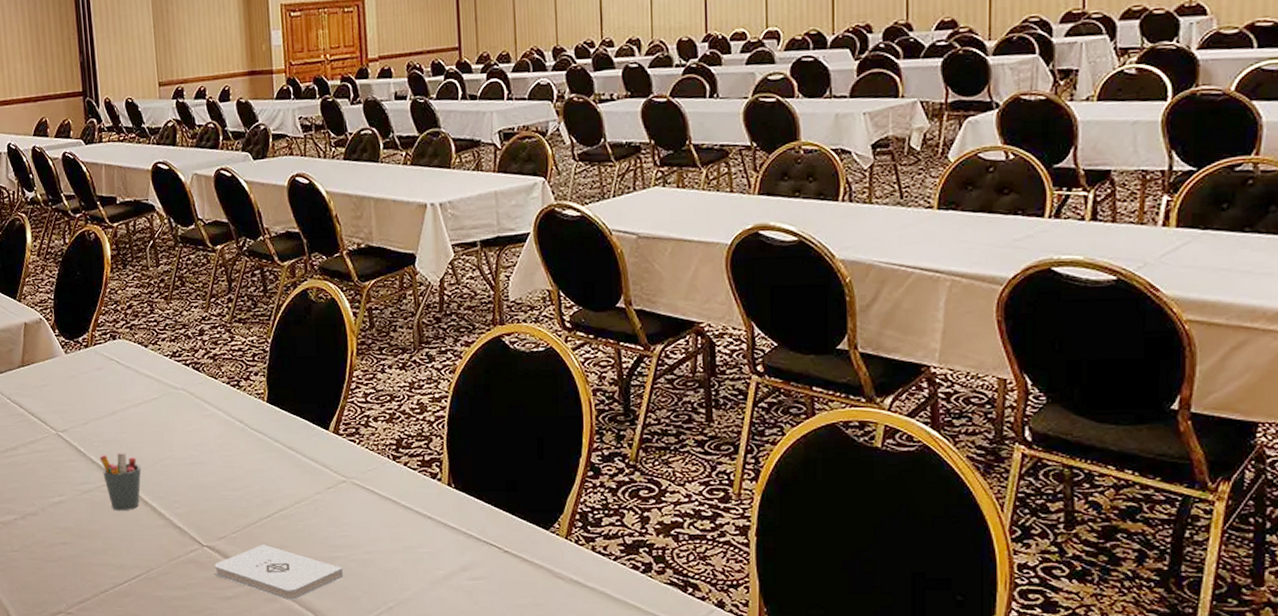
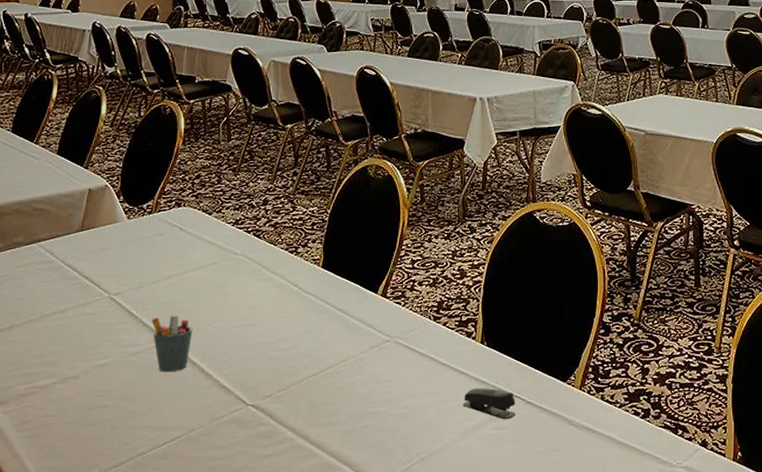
notepad: present [214,545,344,600] -> none [257,402,382,455]
stapler: none [431,534,493,570] -> present [462,388,517,420]

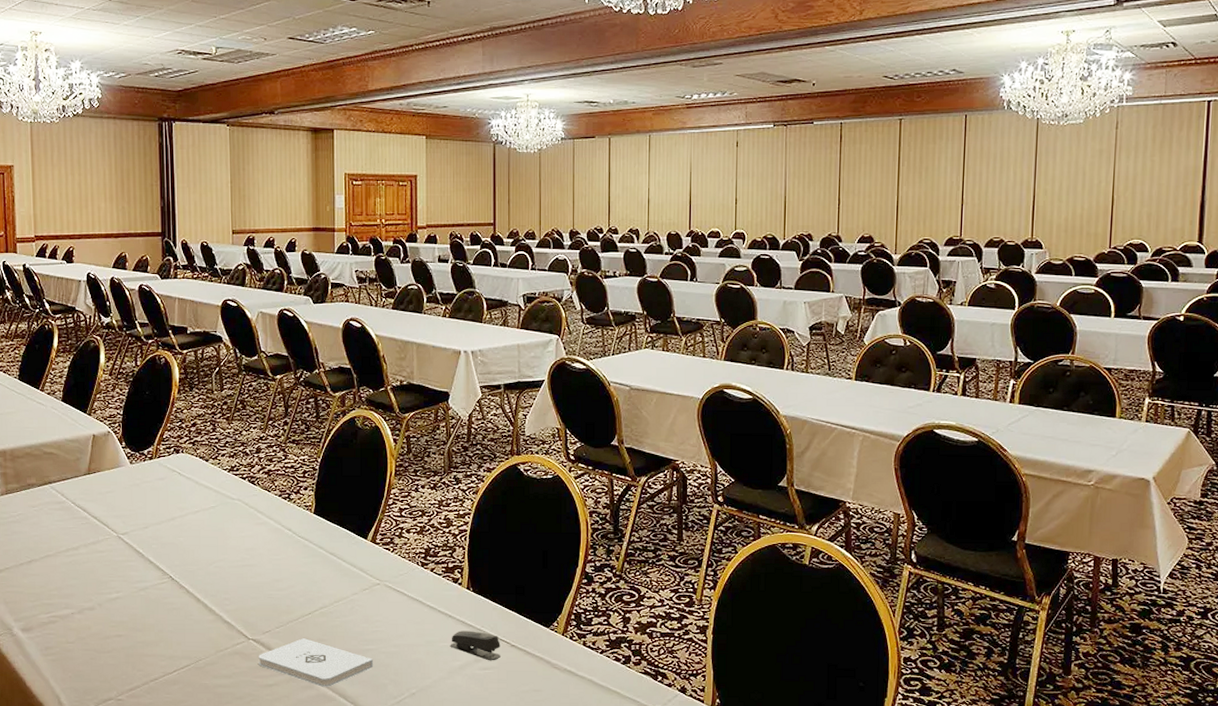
pen holder: present [151,315,193,373] -> none [157,554,196,607]
notepad: none [257,402,382,455] -> present [258,638,374,687]

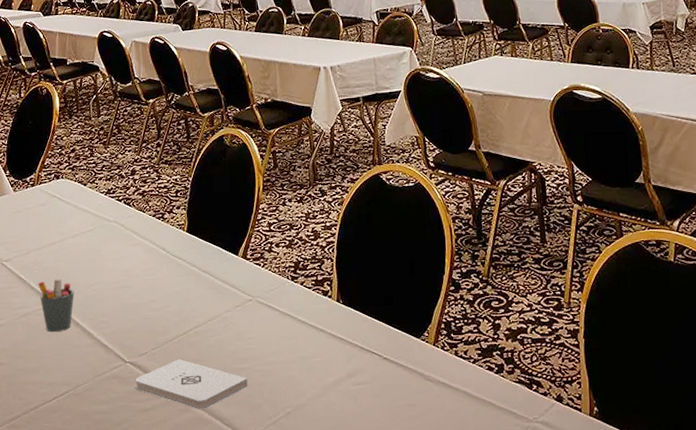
pen holder: none [157,554,196,607] -> present [38,279,75,332]
stapler: present [450,631,502,661] -> none [322,344,374,376]

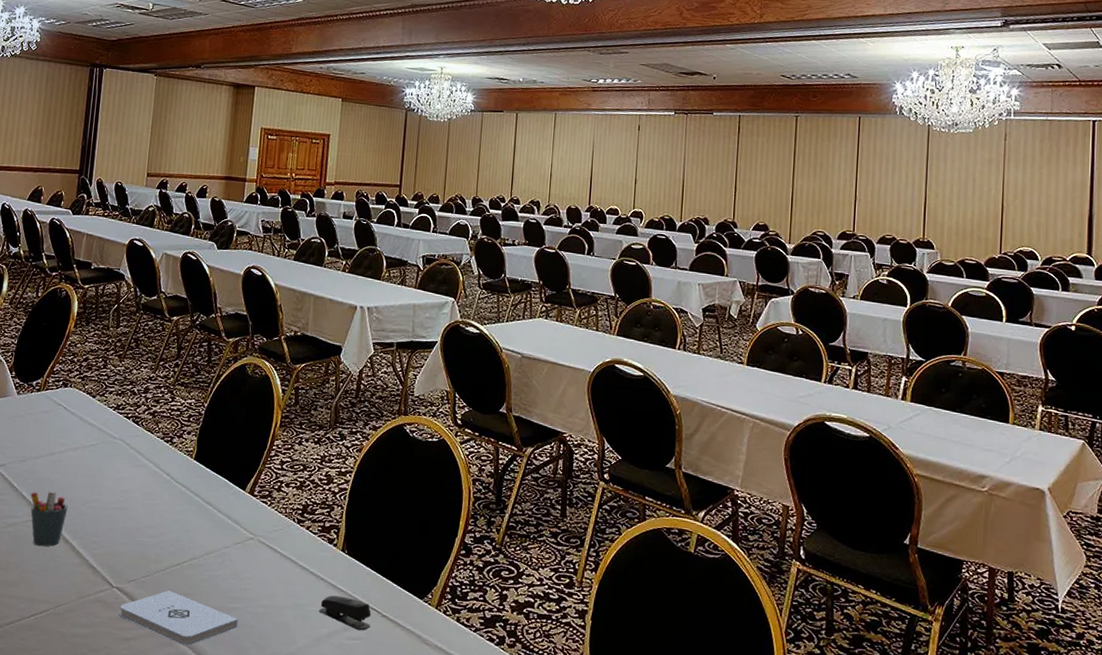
stapler: none [322,344,374,376] -> present [319,595,371,631]

